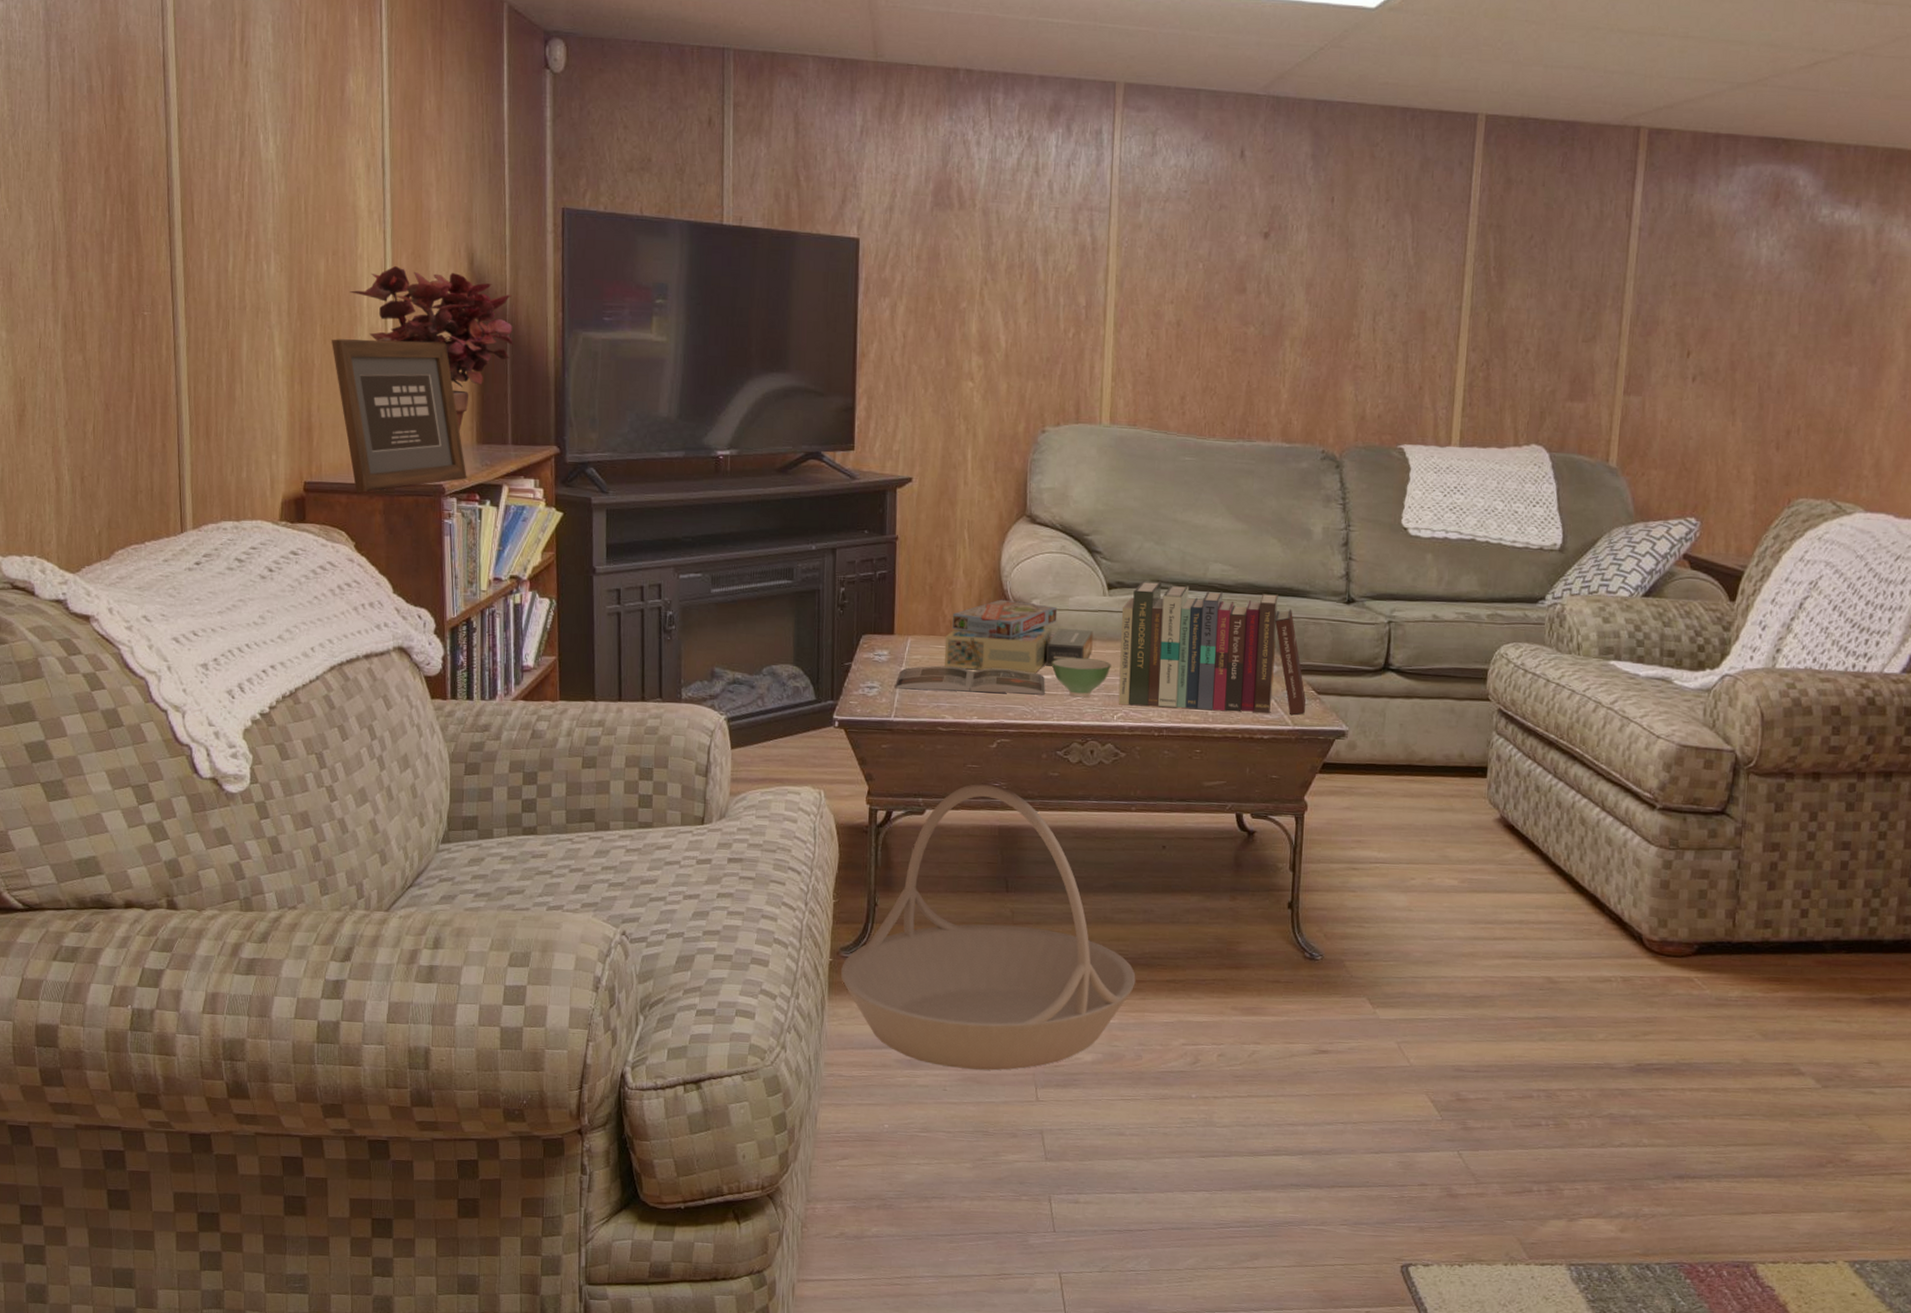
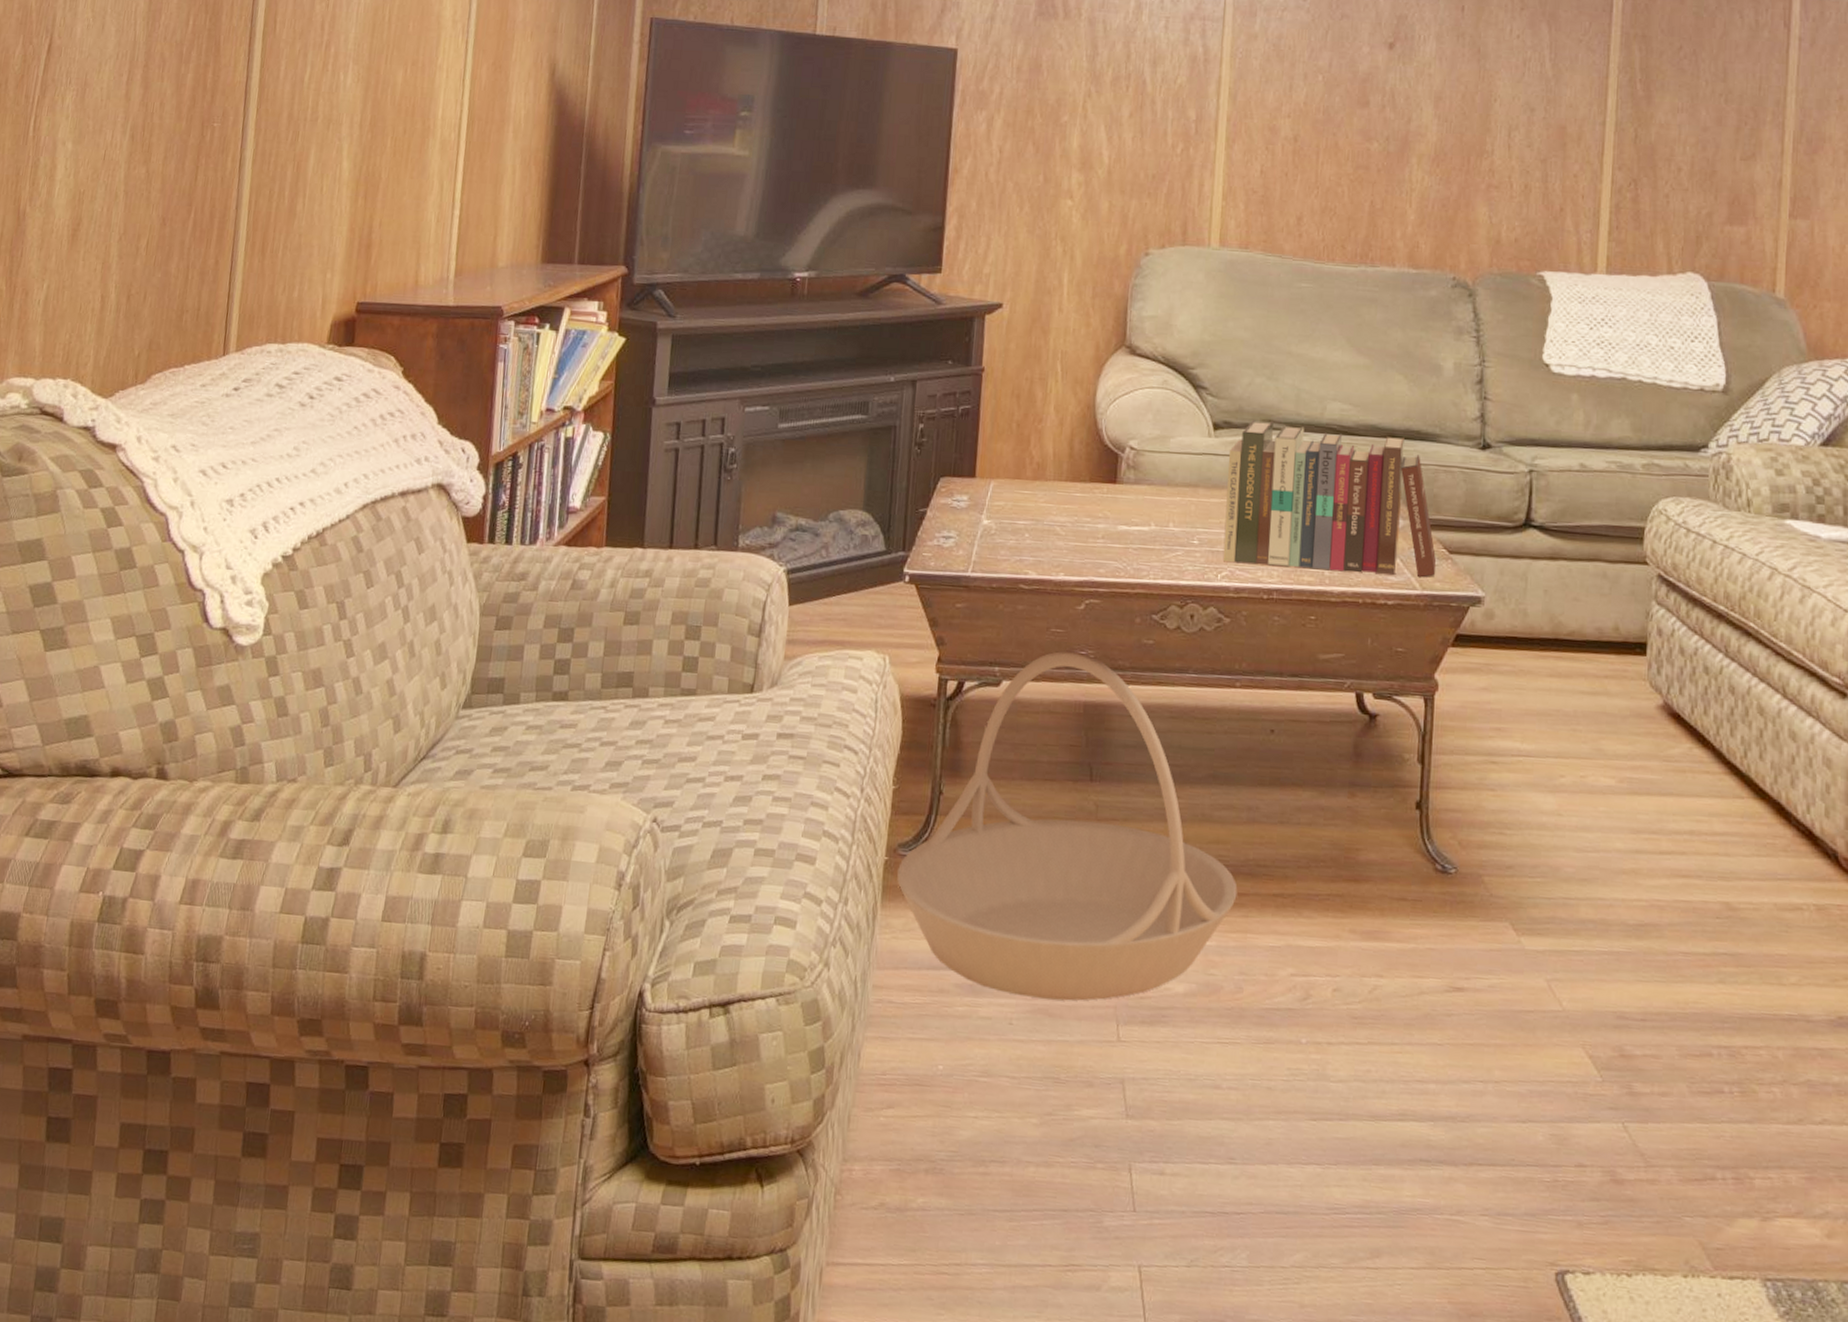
picture frame: present [332,339,467,493] -> none [401,152,528,314]
potted plant: present [350,266,514,431] -> none [425,77,592,249]
magazine: present [894,665,1045,695] -> none [972,513,1141,549]
board game: present [944,599,1093,674] -> none [1030,439,1197,525]
bowl: present [1051,657,1111,698] -> none [1148,506,1216,553]

